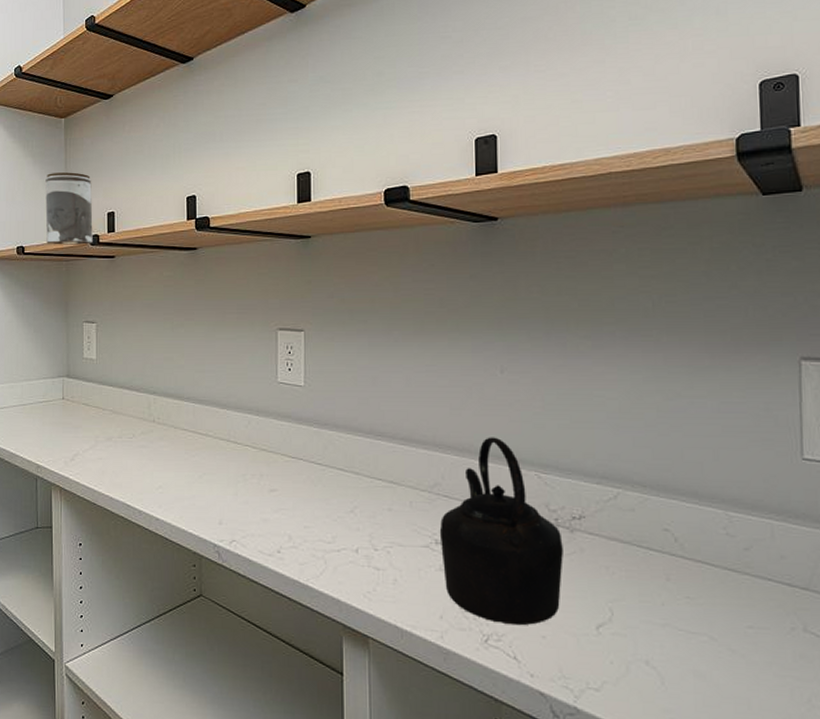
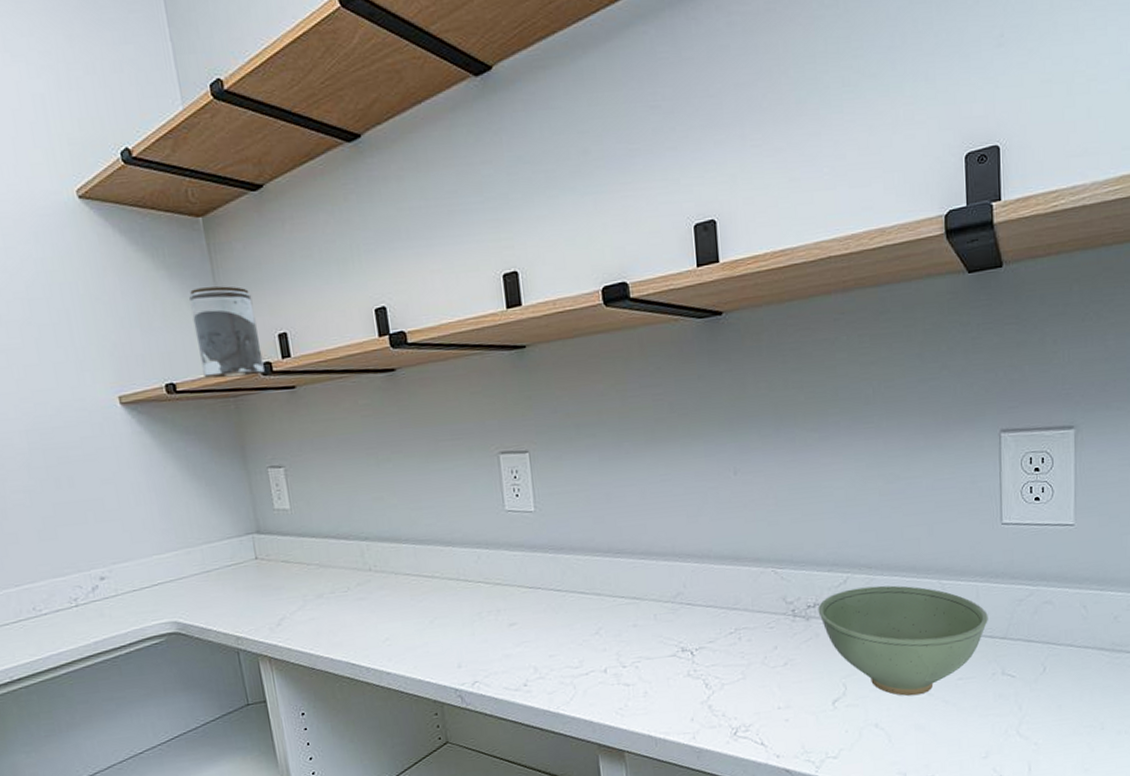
kettle: present [439,437,563,626] -> none [684,539,801,715]
bowl: none [584,506,786,637] -> present [818,585,988,696]

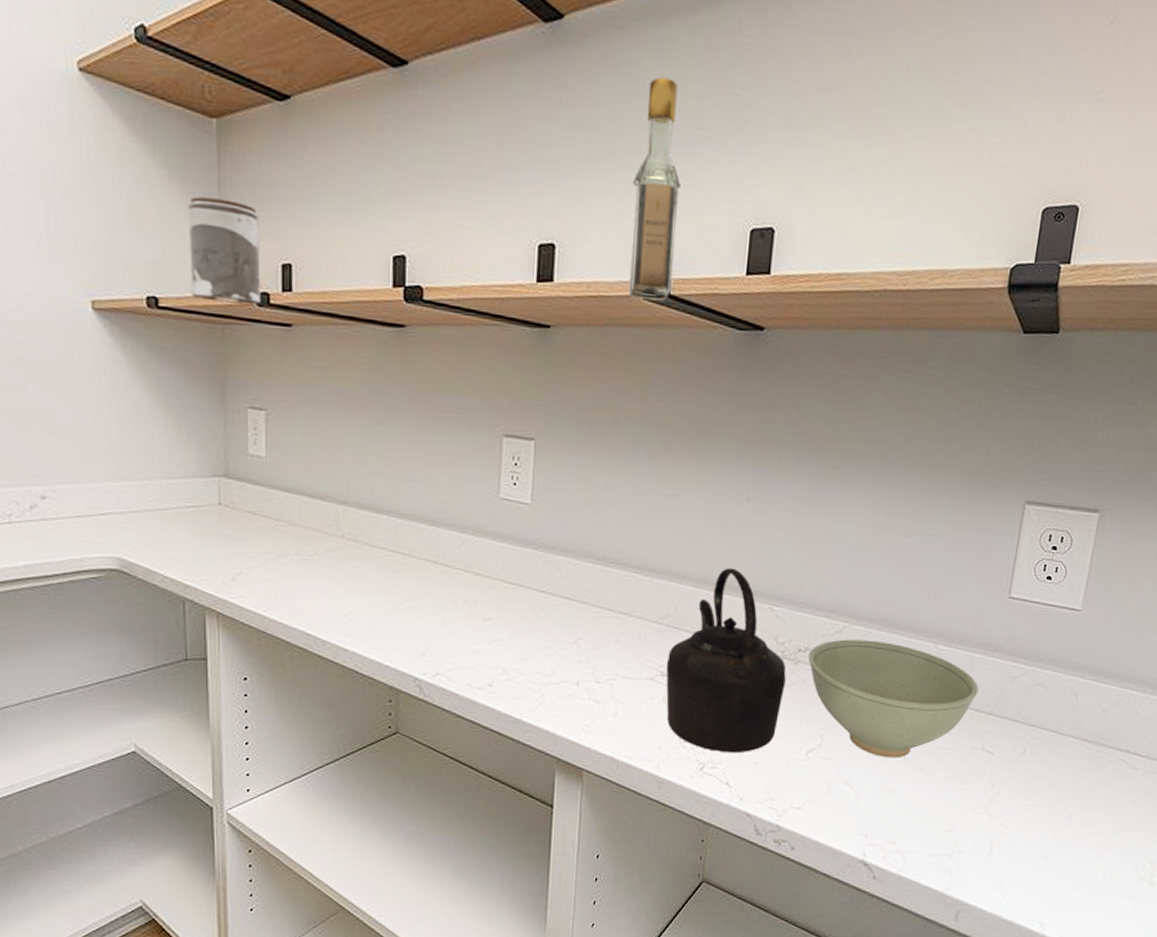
bottle: none [578,103,630,307] -> present [628,77,681,300]
kettle: none [684,539,801,715] -> present [666,568,787,753]

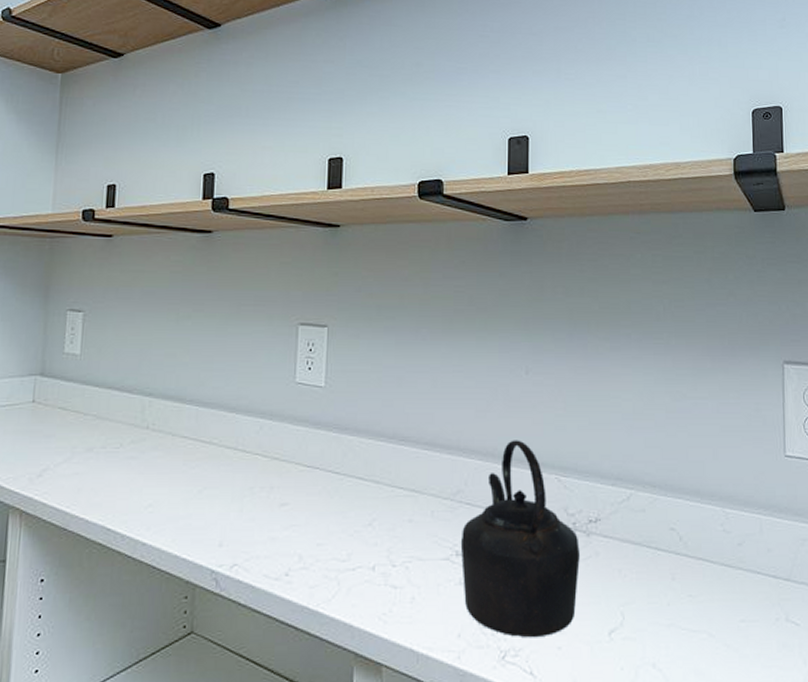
jar: present [189,197,261,305] -> none [26,134,91,220]
bottle: present [628,77,681,300] -> none [406,26,447,199]
bowl: present [808,639,979,758] -> none [599,507,772,635]

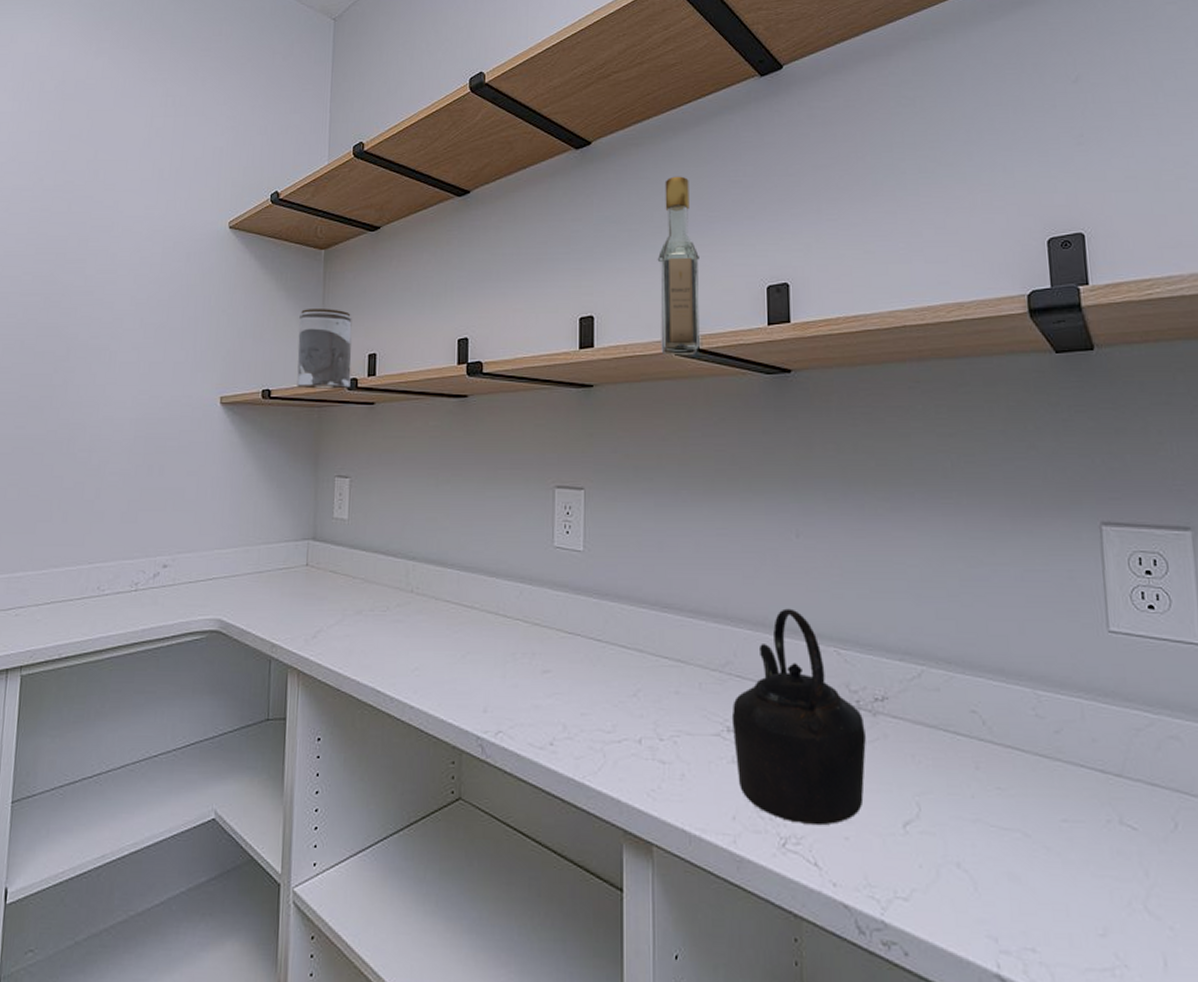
jar: none [26,134,91,220] -> present [297,309,352,389]
bottle: none [406,26,447,199] -> present [657,176,700,354]

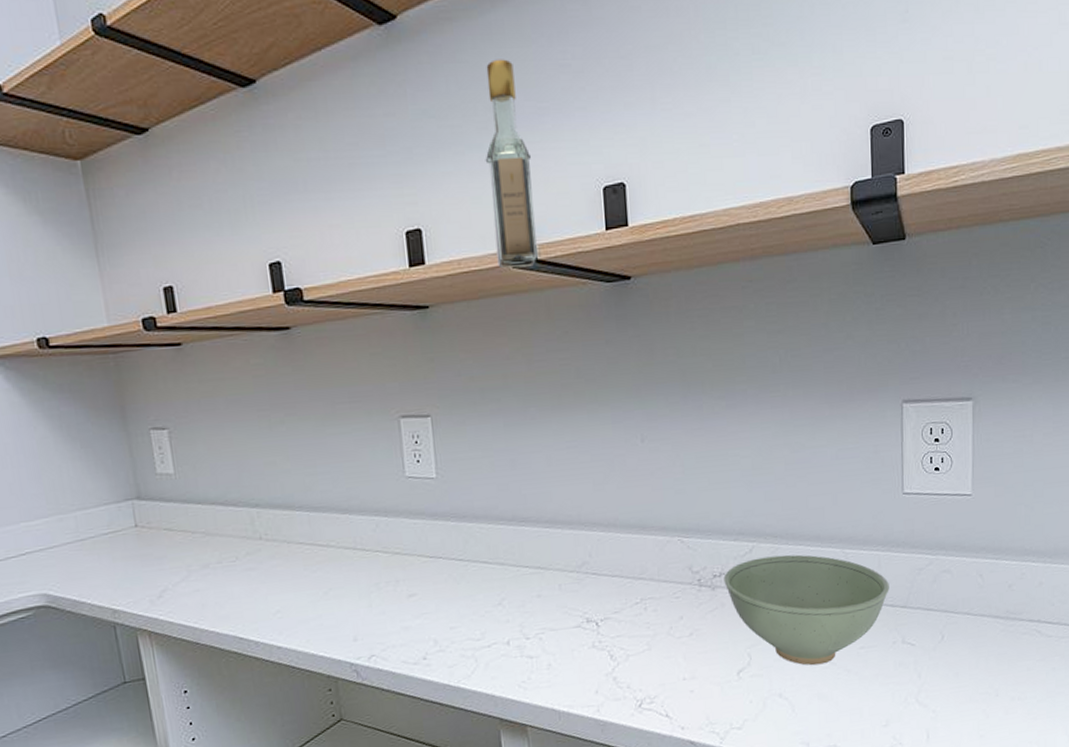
jar: present [297,309,352,389] -> none [65,235,148,334]
kettle: present [731,608,866,826] -> none [589,507,707,687]
bowl: none [887,685,1098,834] -> present [723,554,889,666]

